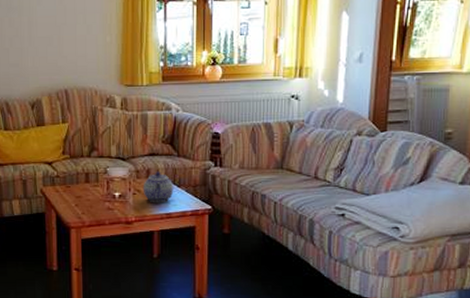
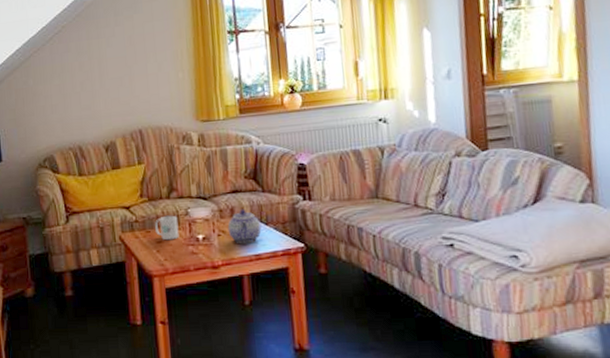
mug: none [75,173,97,196] -> present [155,215,179,241]

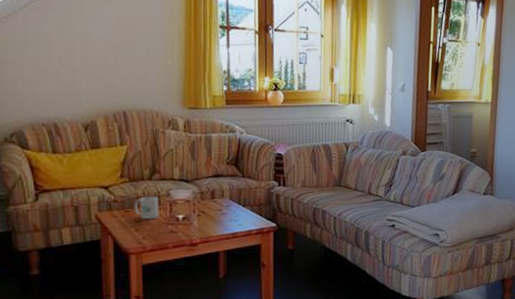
teapot: present [227,209,262,244] -> none [207,192,239,224]

